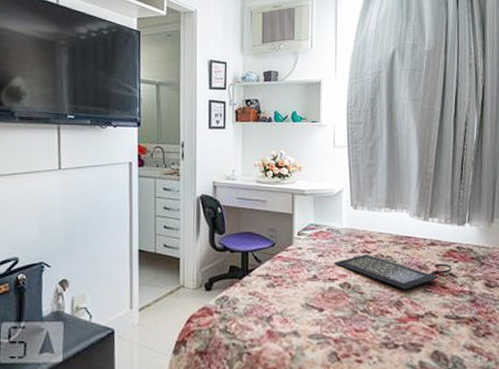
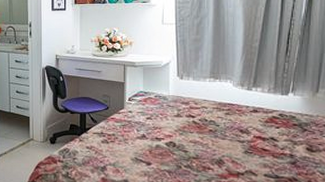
clutch bag: present [333,253,452,290] -> none [160,118,274,150]

